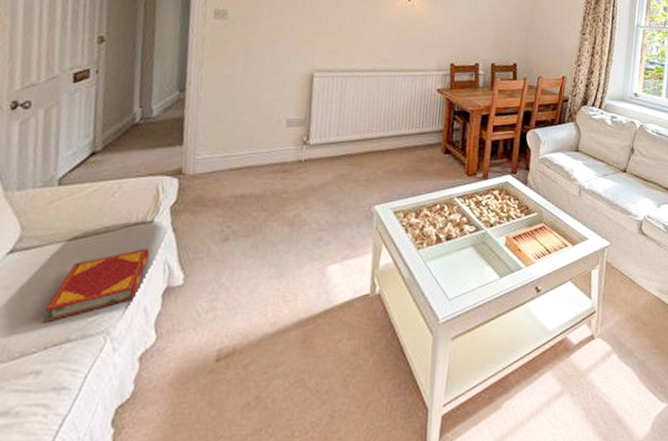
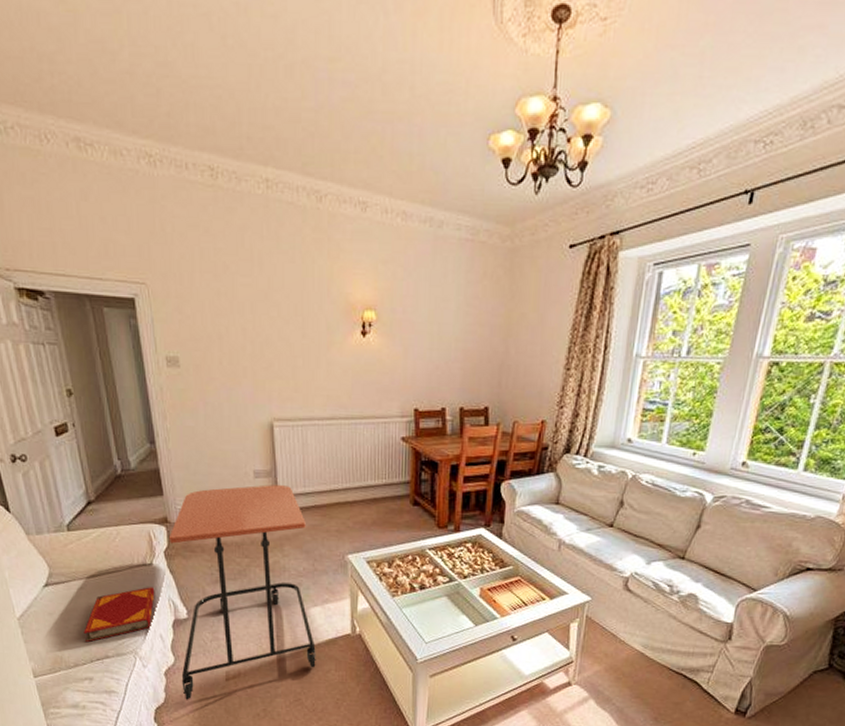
side table: none [158,133,335,392] -> present [168,485,317,700]

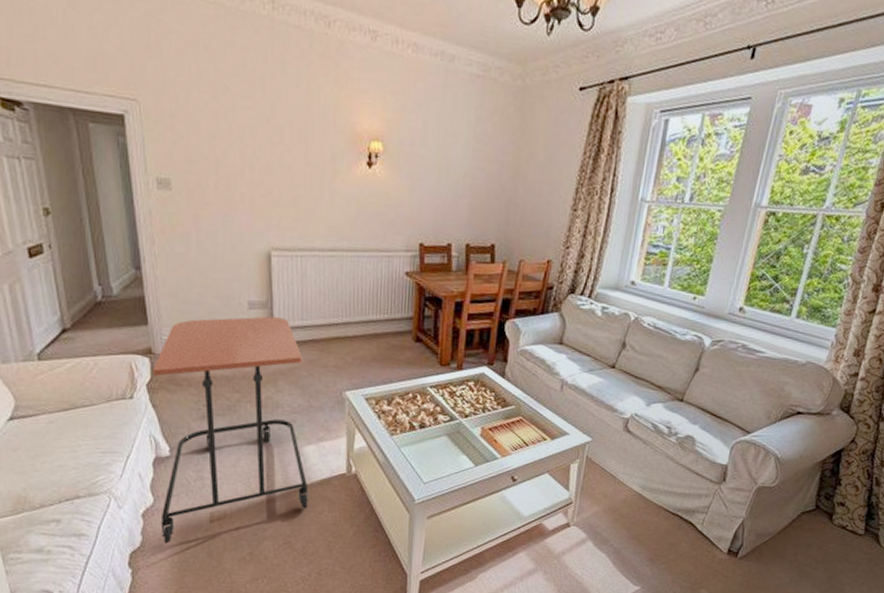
hardback book: present [84,587,155,643] -> none [52,422,135,482]

